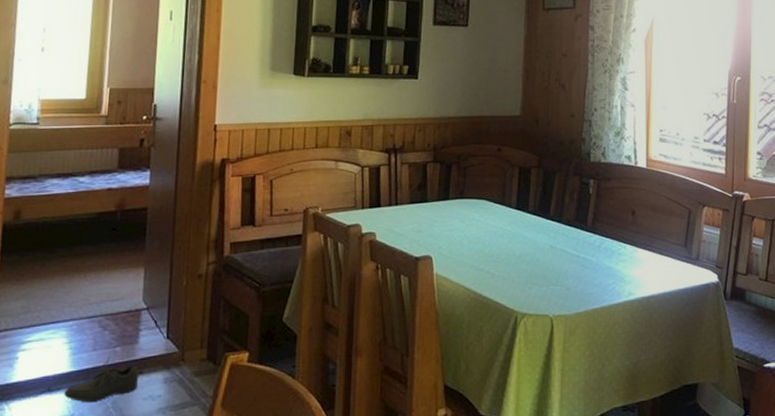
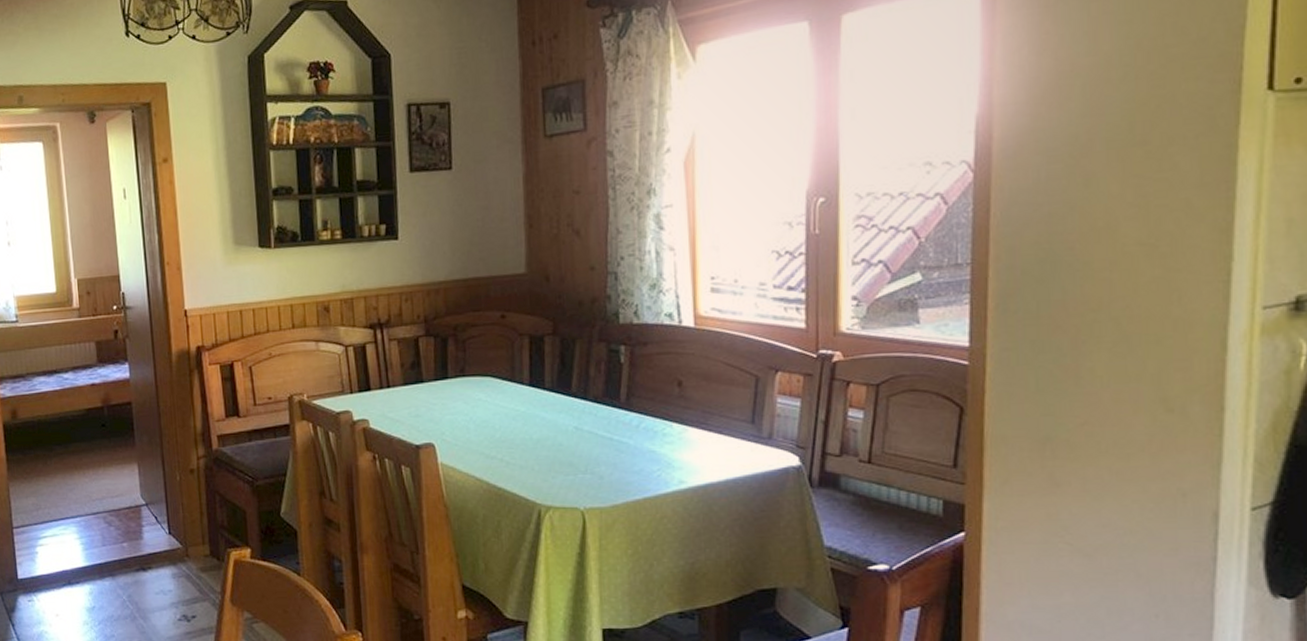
arctic: present [64,356,139,403] -> none [83,552,149,596]

